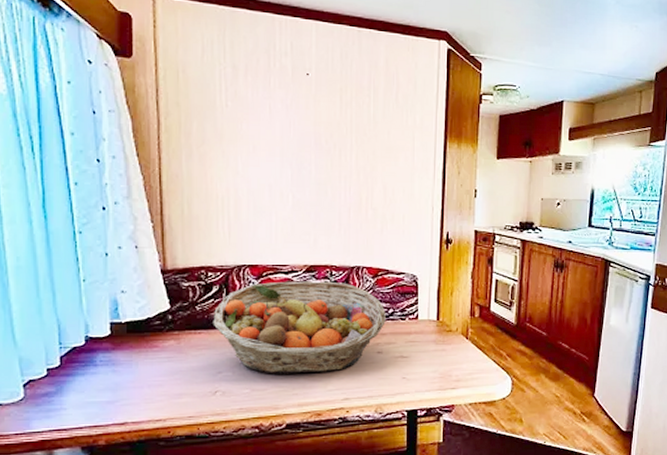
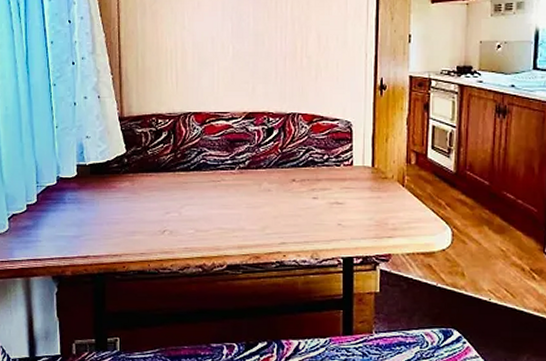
fruit basket: present [213,281,386,374] -> none [162,127,321,217]

